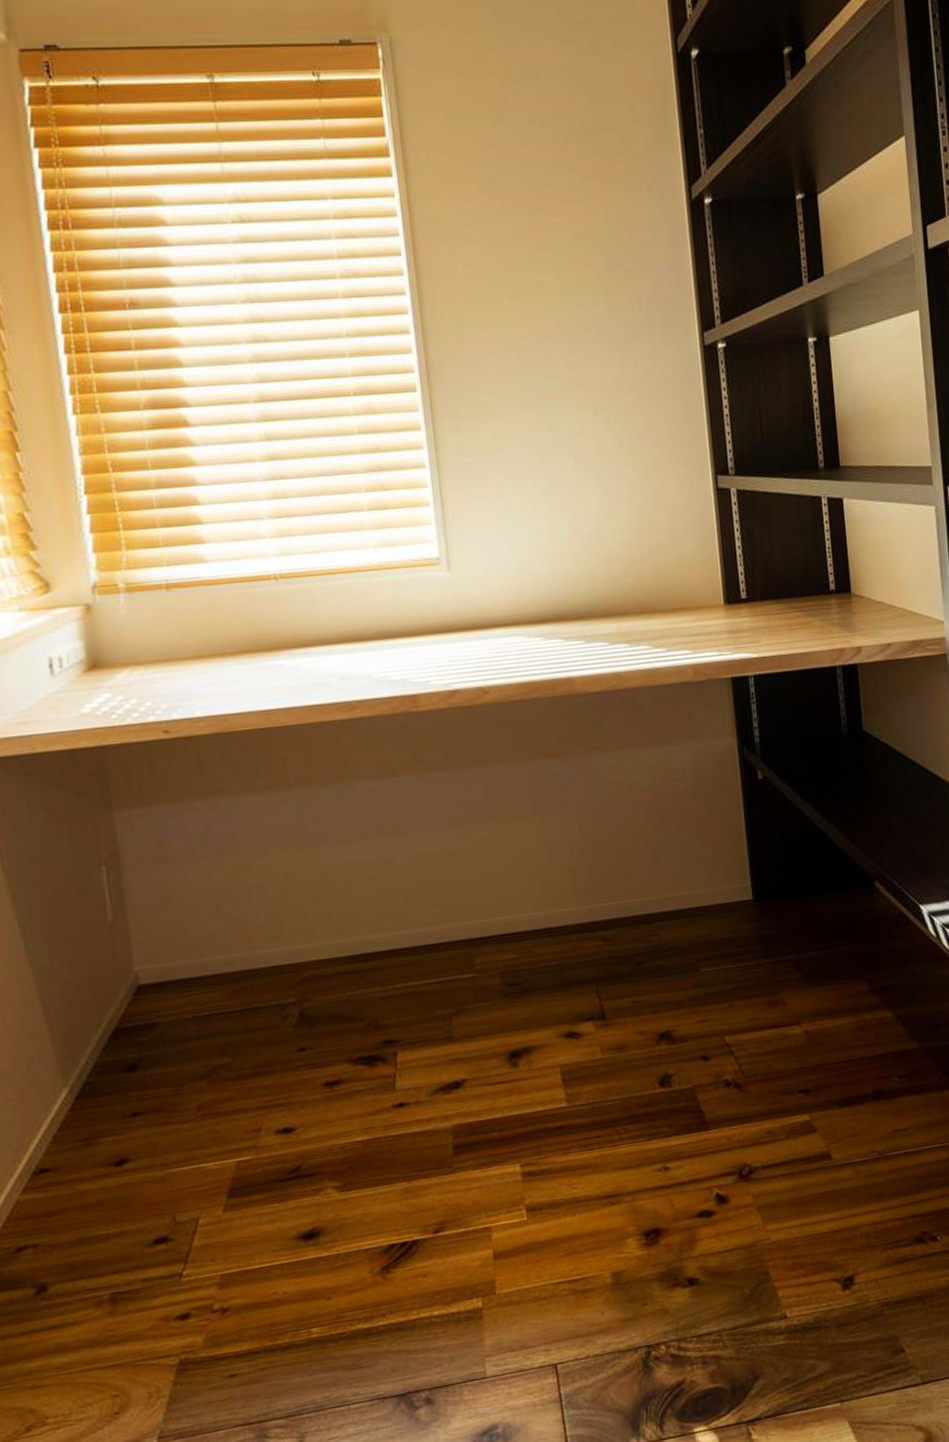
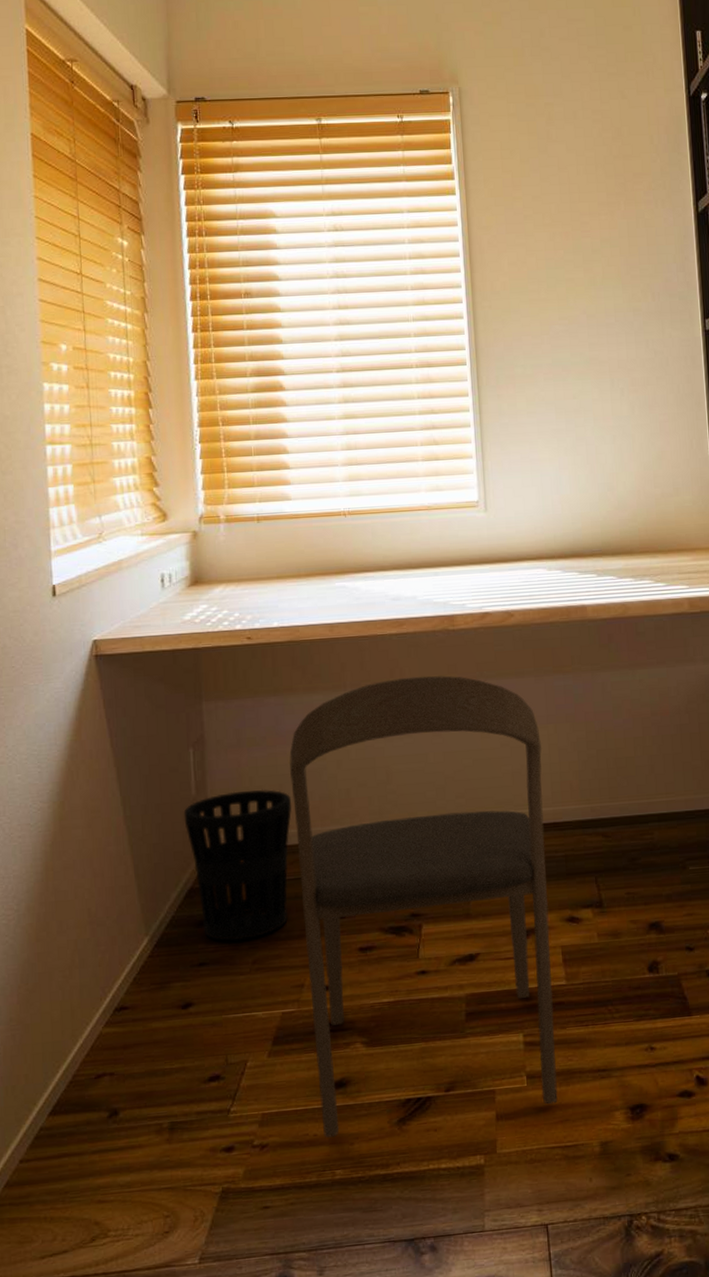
wastebasket: none [99,909,237,1086] -> present [183,789,292,941]
chair: none [225,766,563,1295] -> present [289,676,558,1138]

